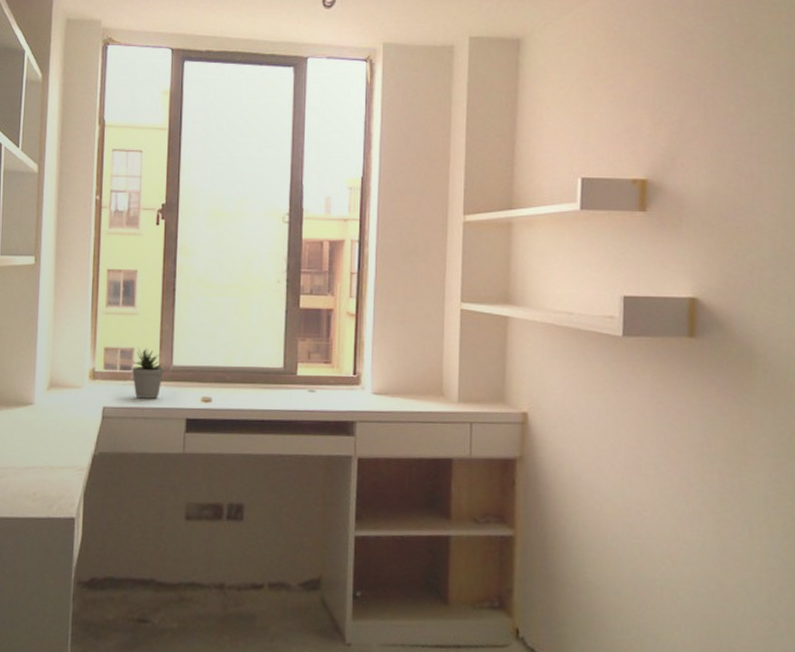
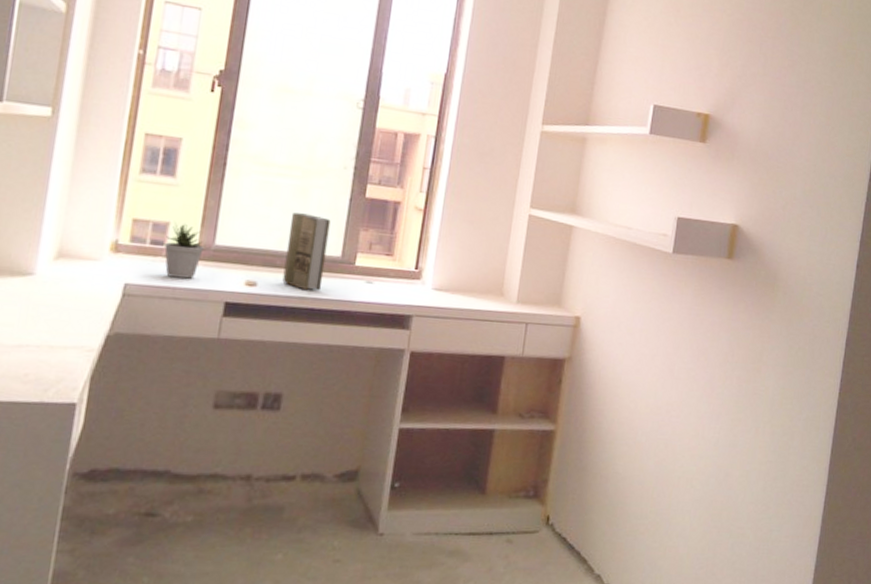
book: none [233,329,270,402] -> present [282,212,331,291]

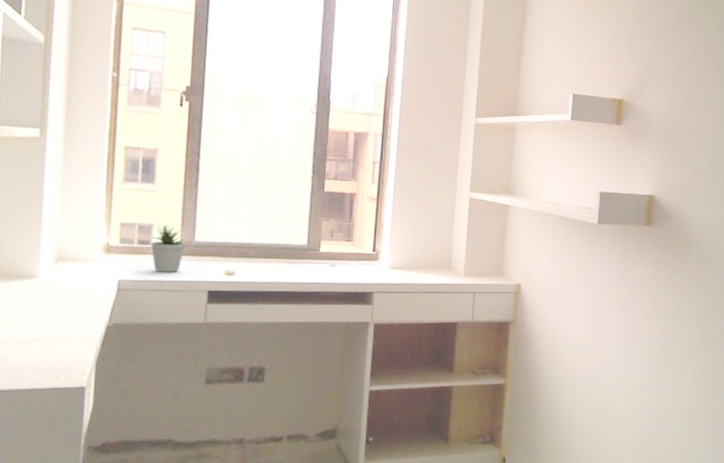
book: present [282,212,331,291] -> none [257,208,295,276]

